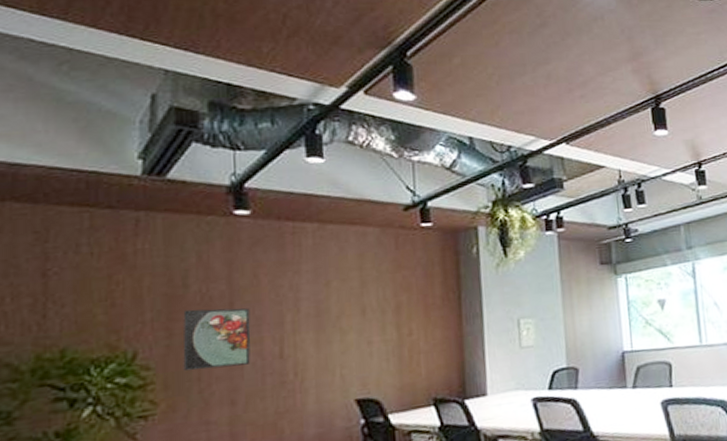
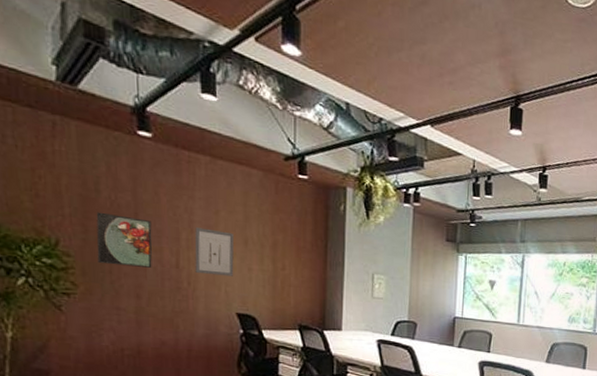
wall art: none [302,303,351,360] -> present [194,227,235,277]

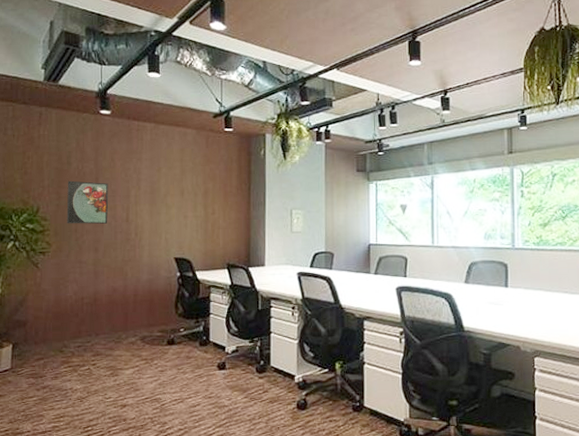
wall art: present [194,227,235,277] -> none [141,184,173,225]

